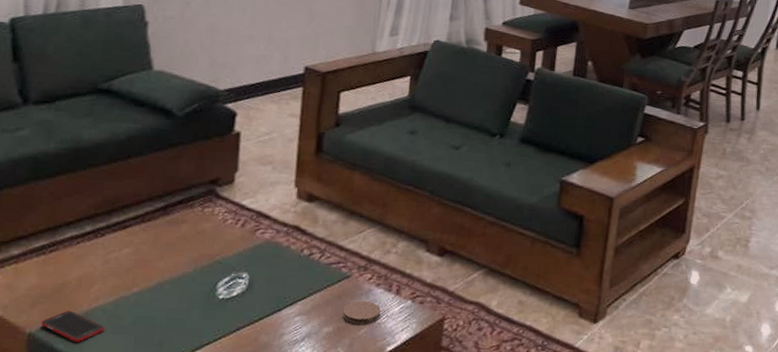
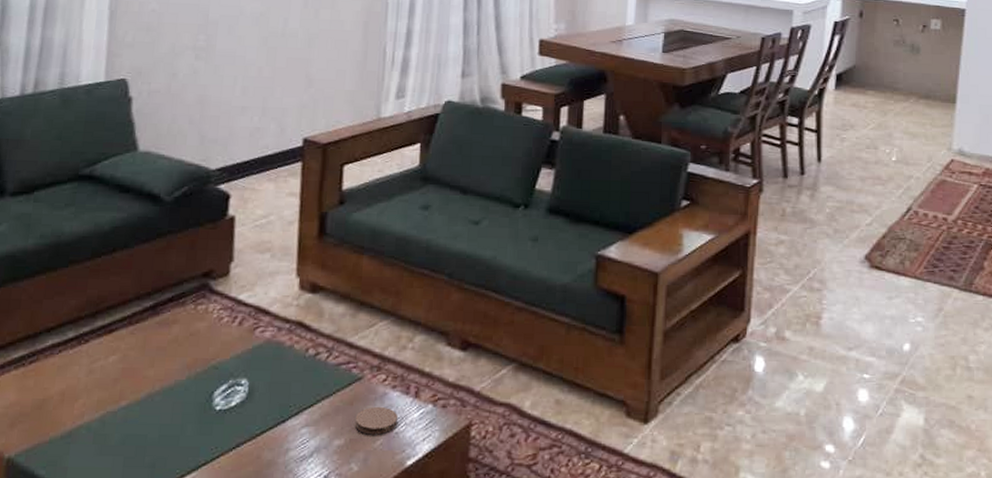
cell phone: present [41,310,105,343] -> none [21,430,90,468]

